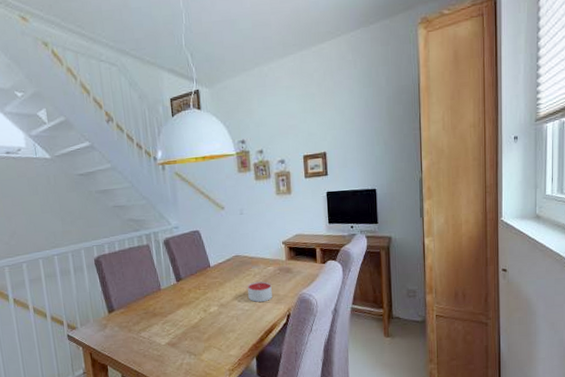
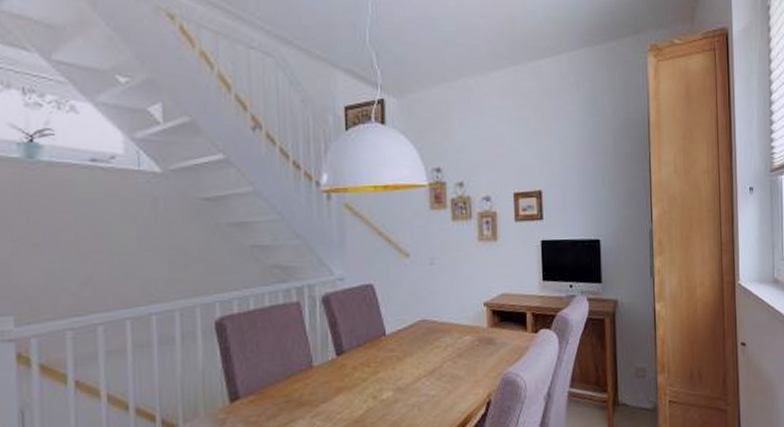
candle: present [247,281,272,303] -> none [435,356,468,386]

